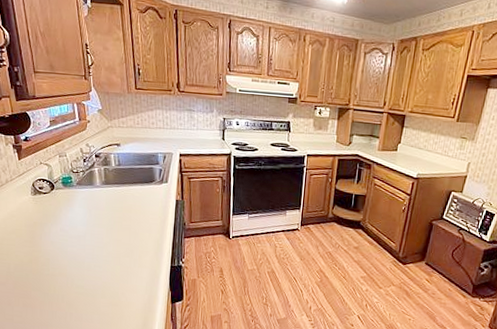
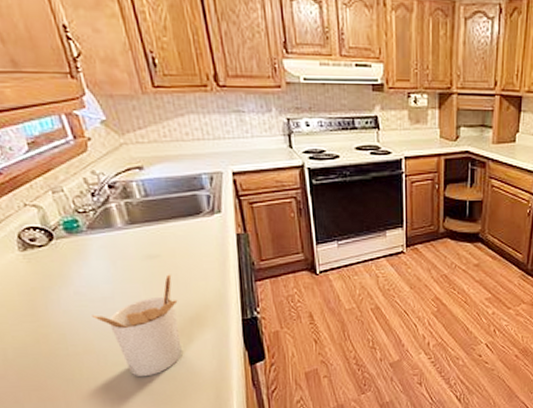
utensil holder: none [69,224,128,300] -> present [92,274,182,377]

